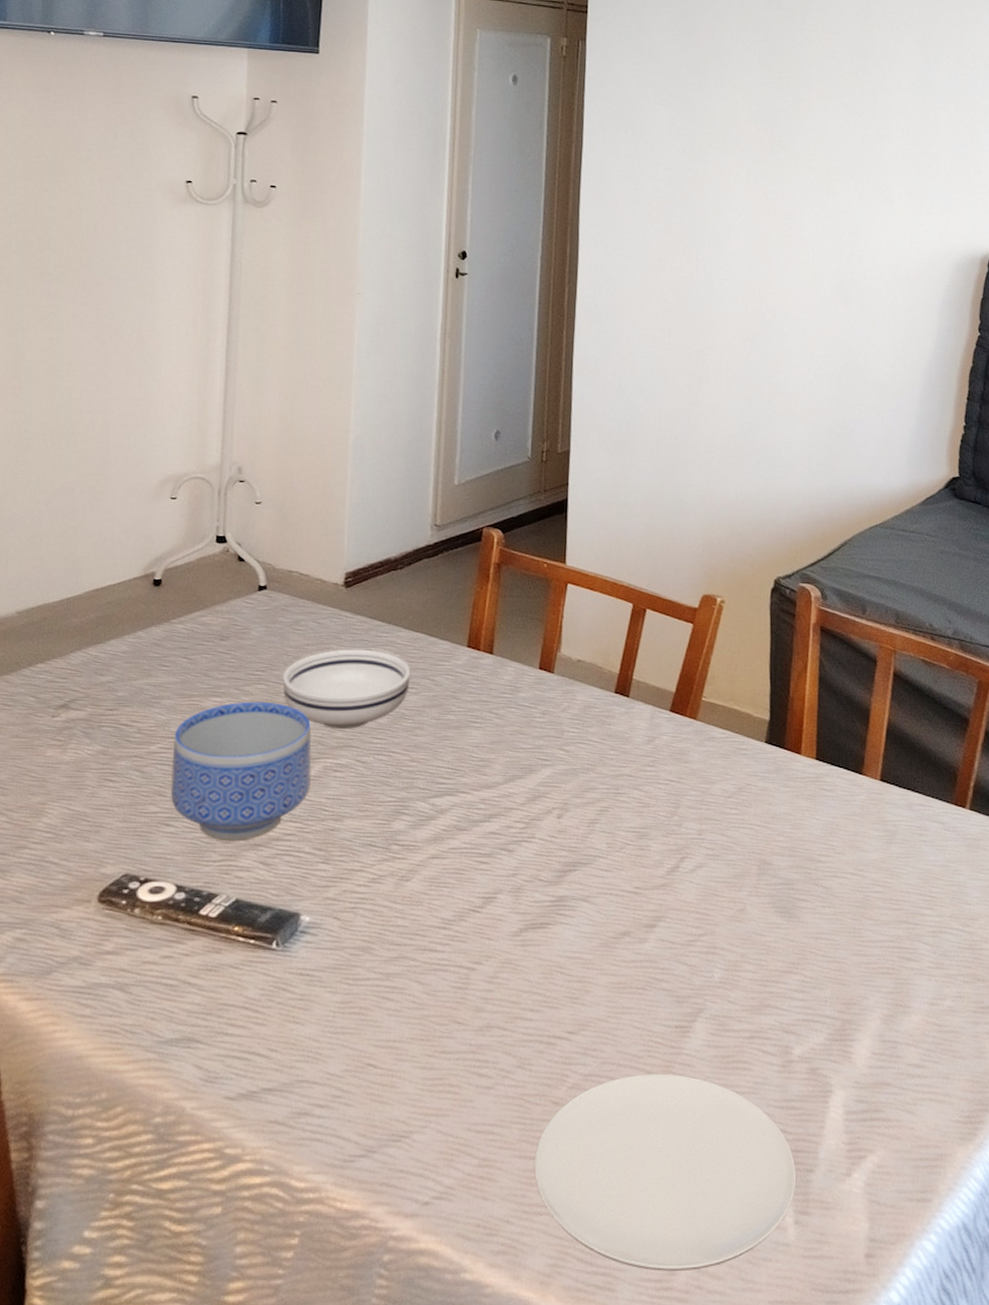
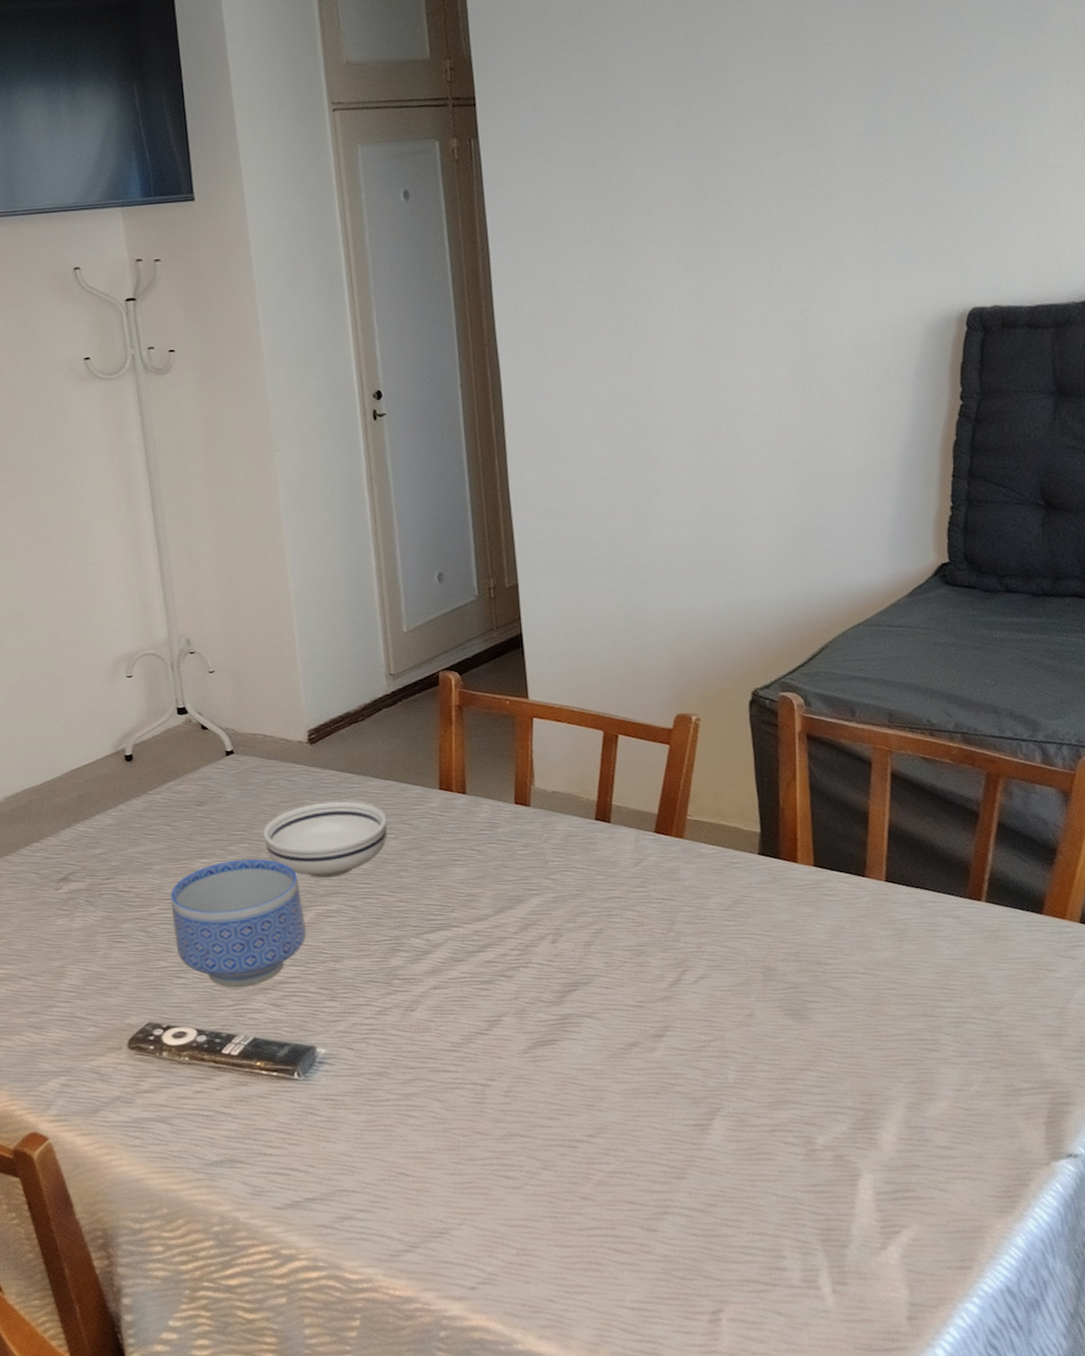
plate: present [534,1073,797,1271] -> none [570,1167,831,1338]

